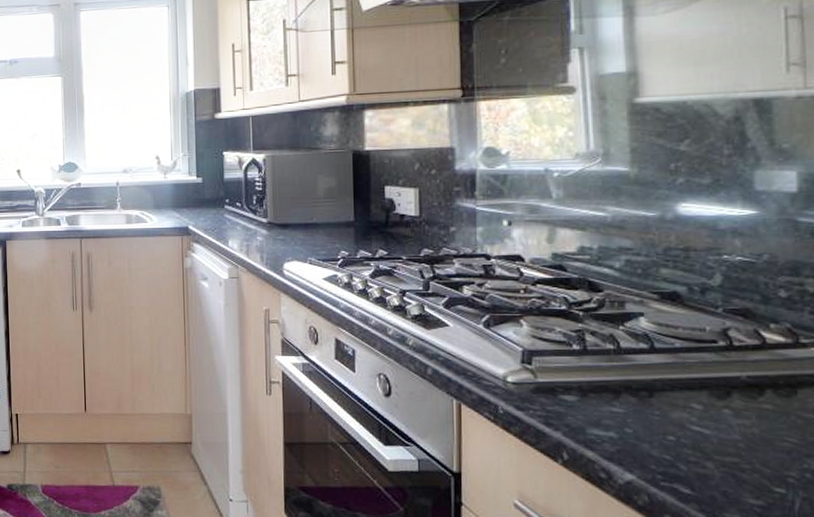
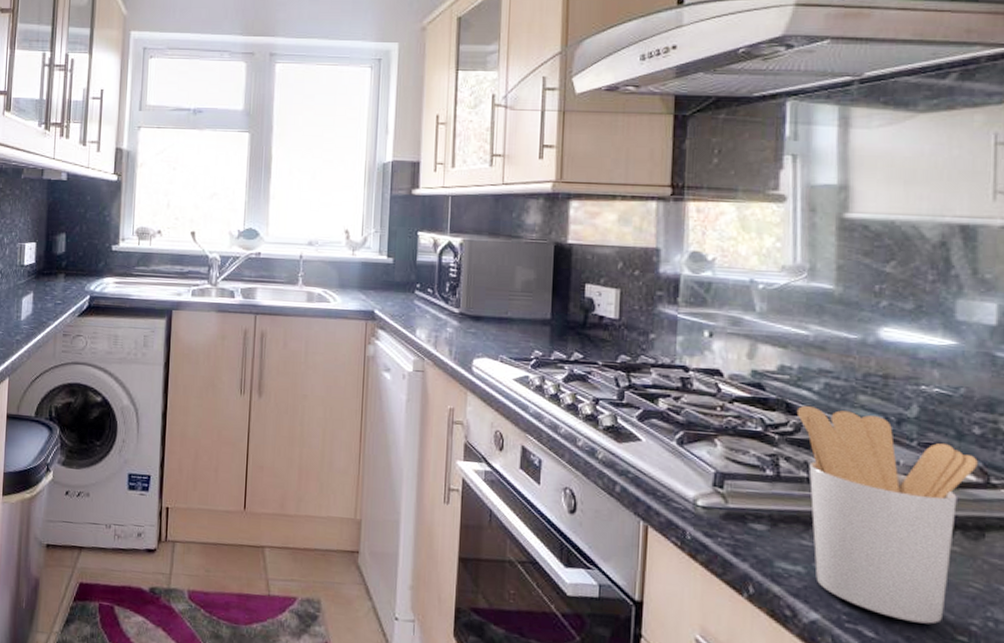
utensil holder: none [599,282,786,479] -> present [796,405,978,624]

